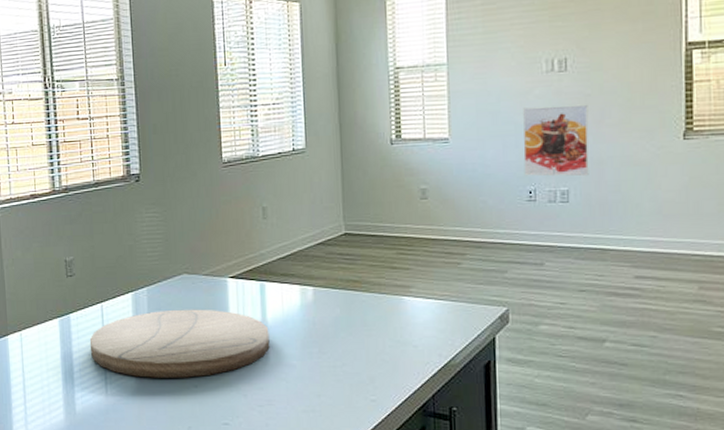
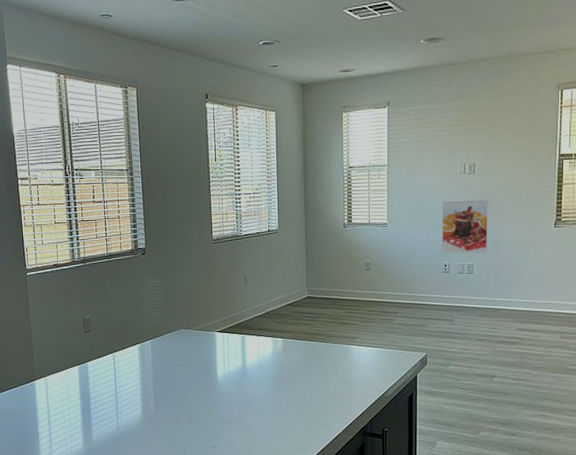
cutting board: present [89,309,270,378] -> none [103,357,248,412]

